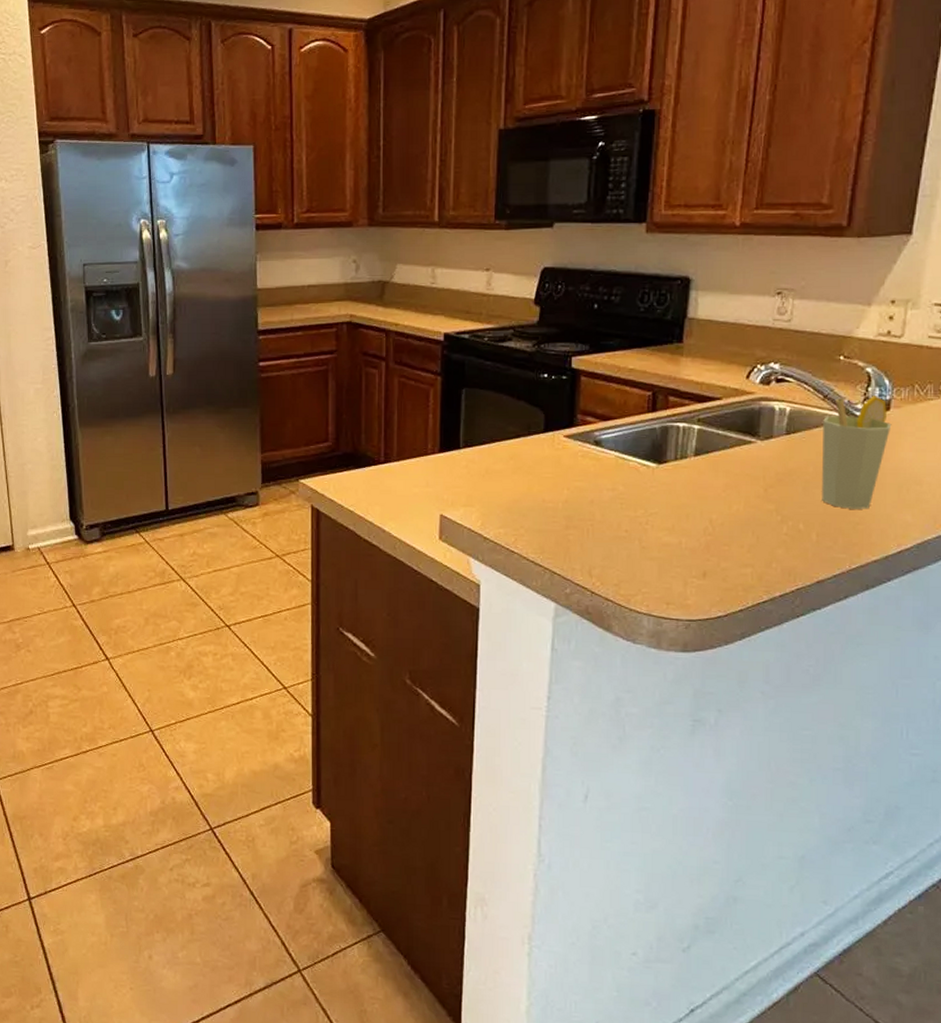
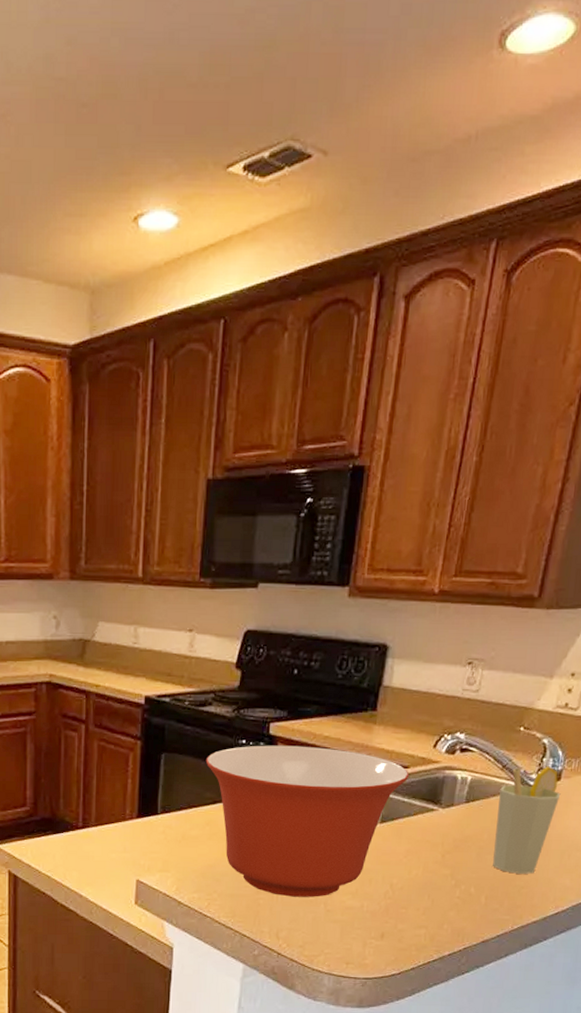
mixing bowl: none [507,379,722,533] -> present [205,745,409,897]

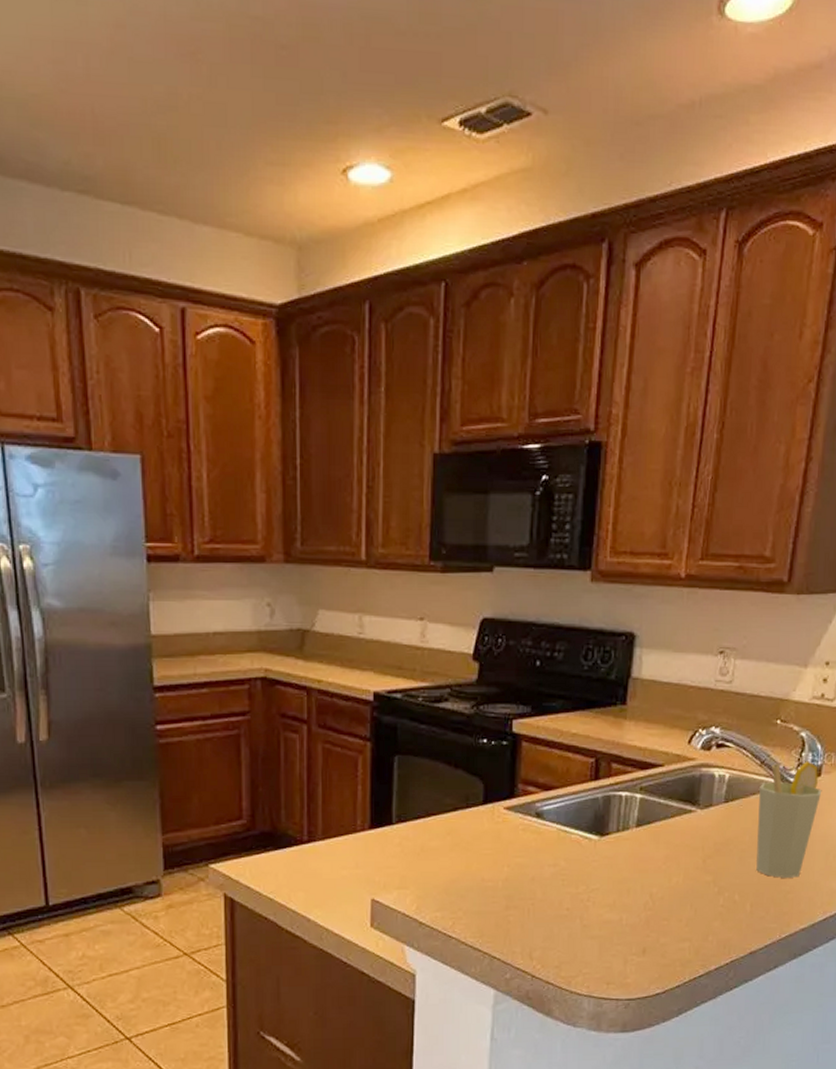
mixing bowl: present [205,745,409,897] -> none [443,744,664,912]

